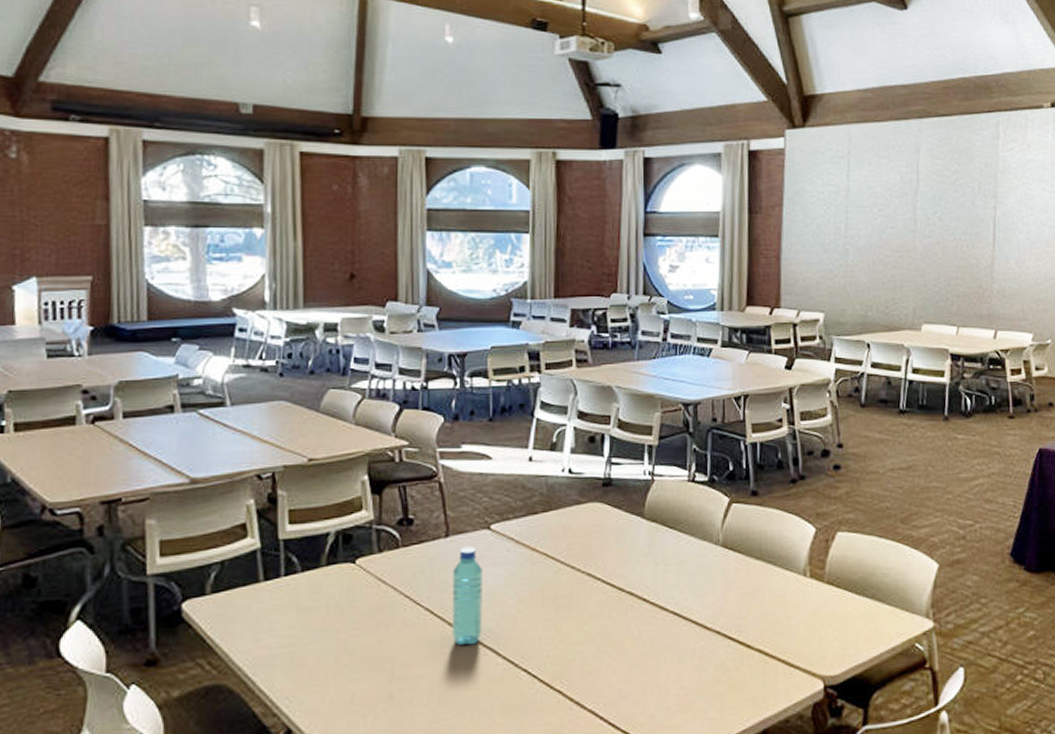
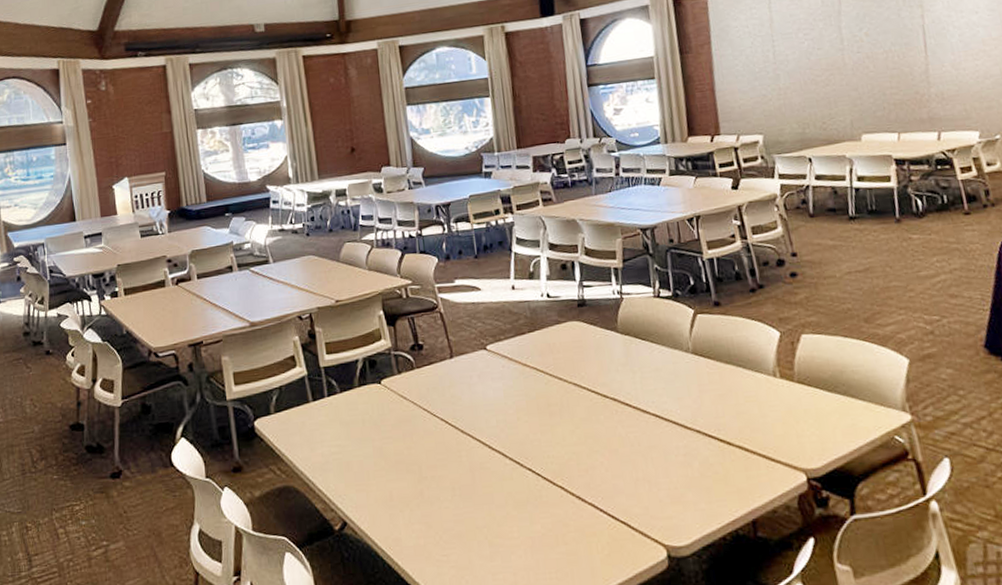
water bottle: present [452,546,482,646] -> none [459,364,490,450]

